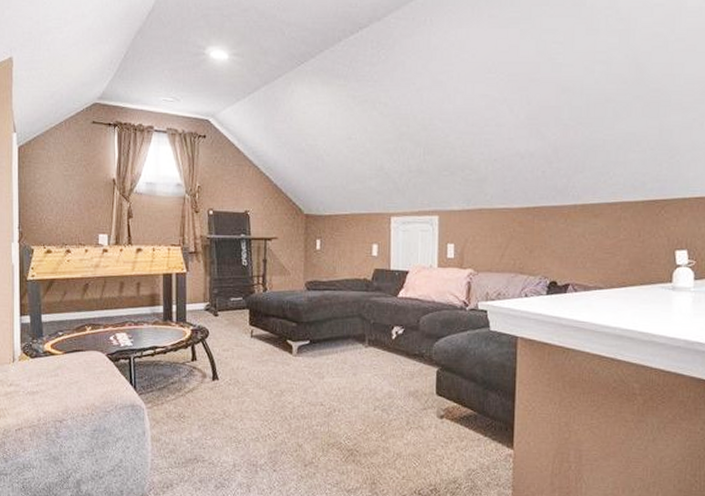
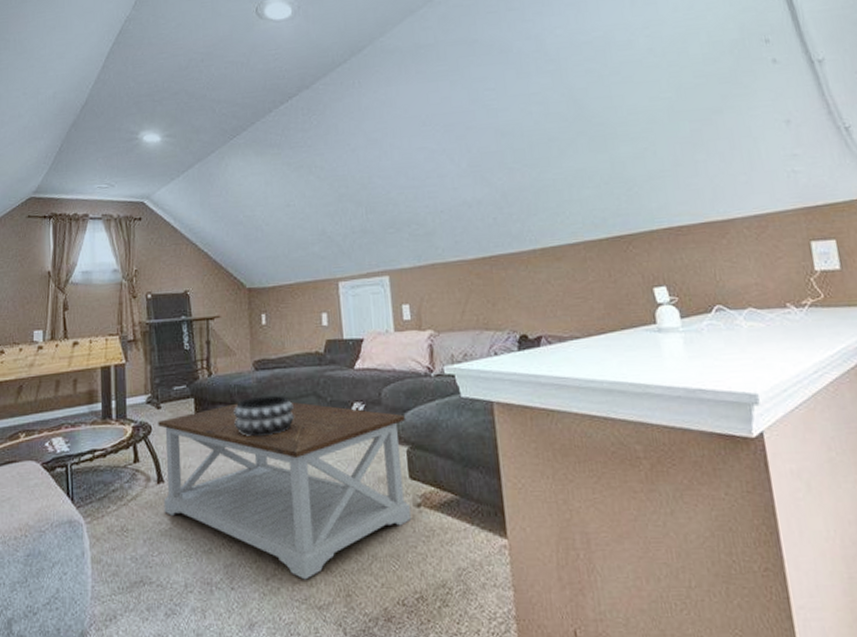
coffee table: none [215,317,438,469] -> present [158,401,411,580]
decorative bowl: none [285,313,340,349] -> present [234,394,294,437]

